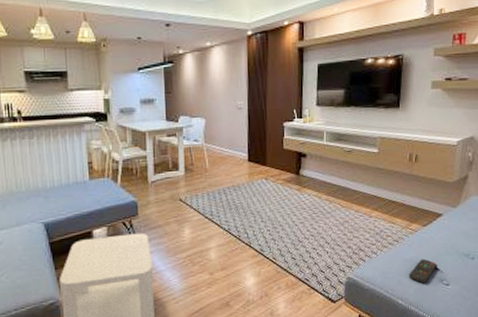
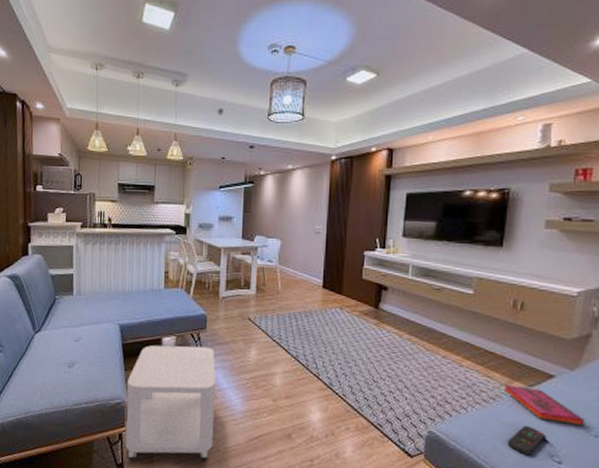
hardback book: none [405,227,464,253] -> present [504,385,584,427]

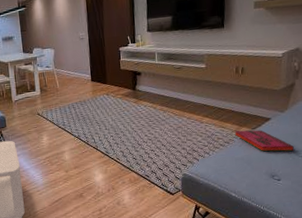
remote control: present [507,425,545,455] -> none [240,157,267,179]

